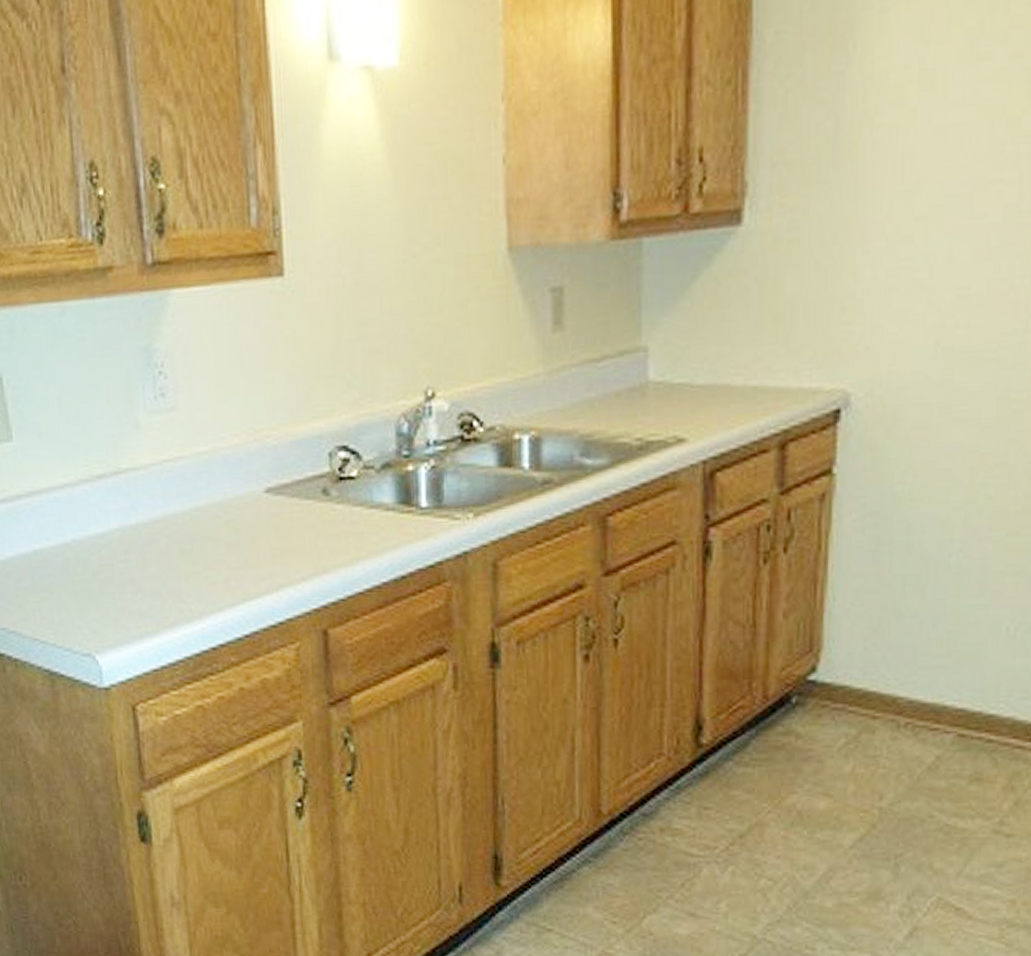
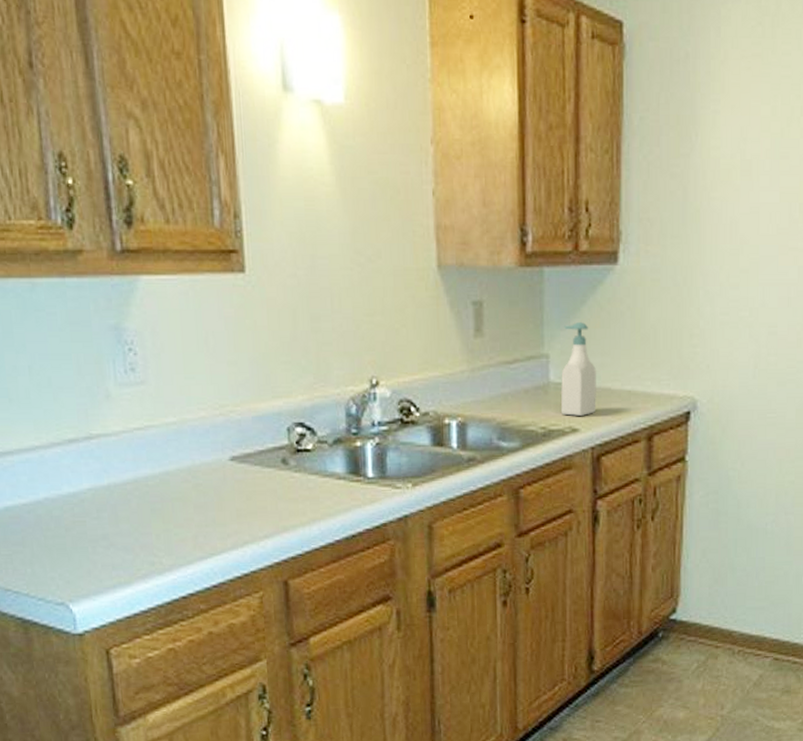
soap bottle: none [663,303,710,423] -> present [561,322,596,416]

